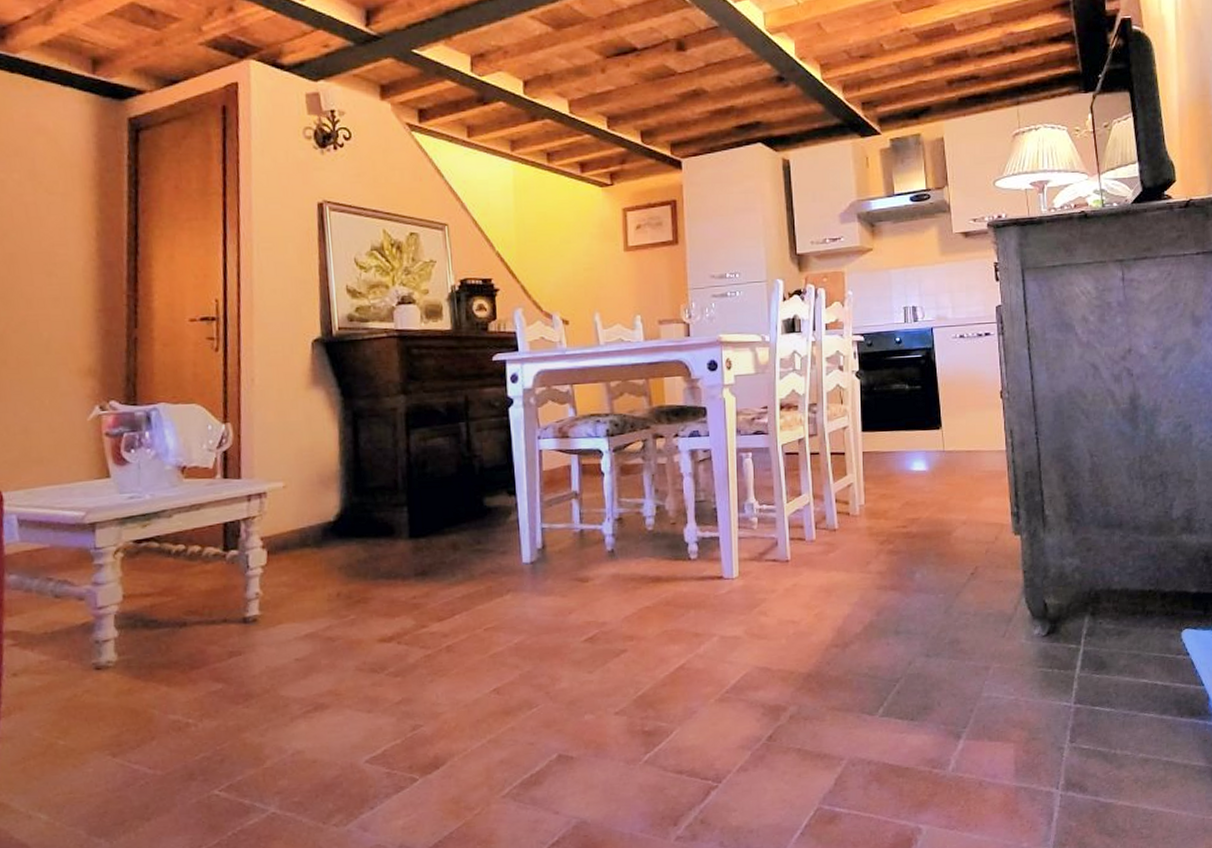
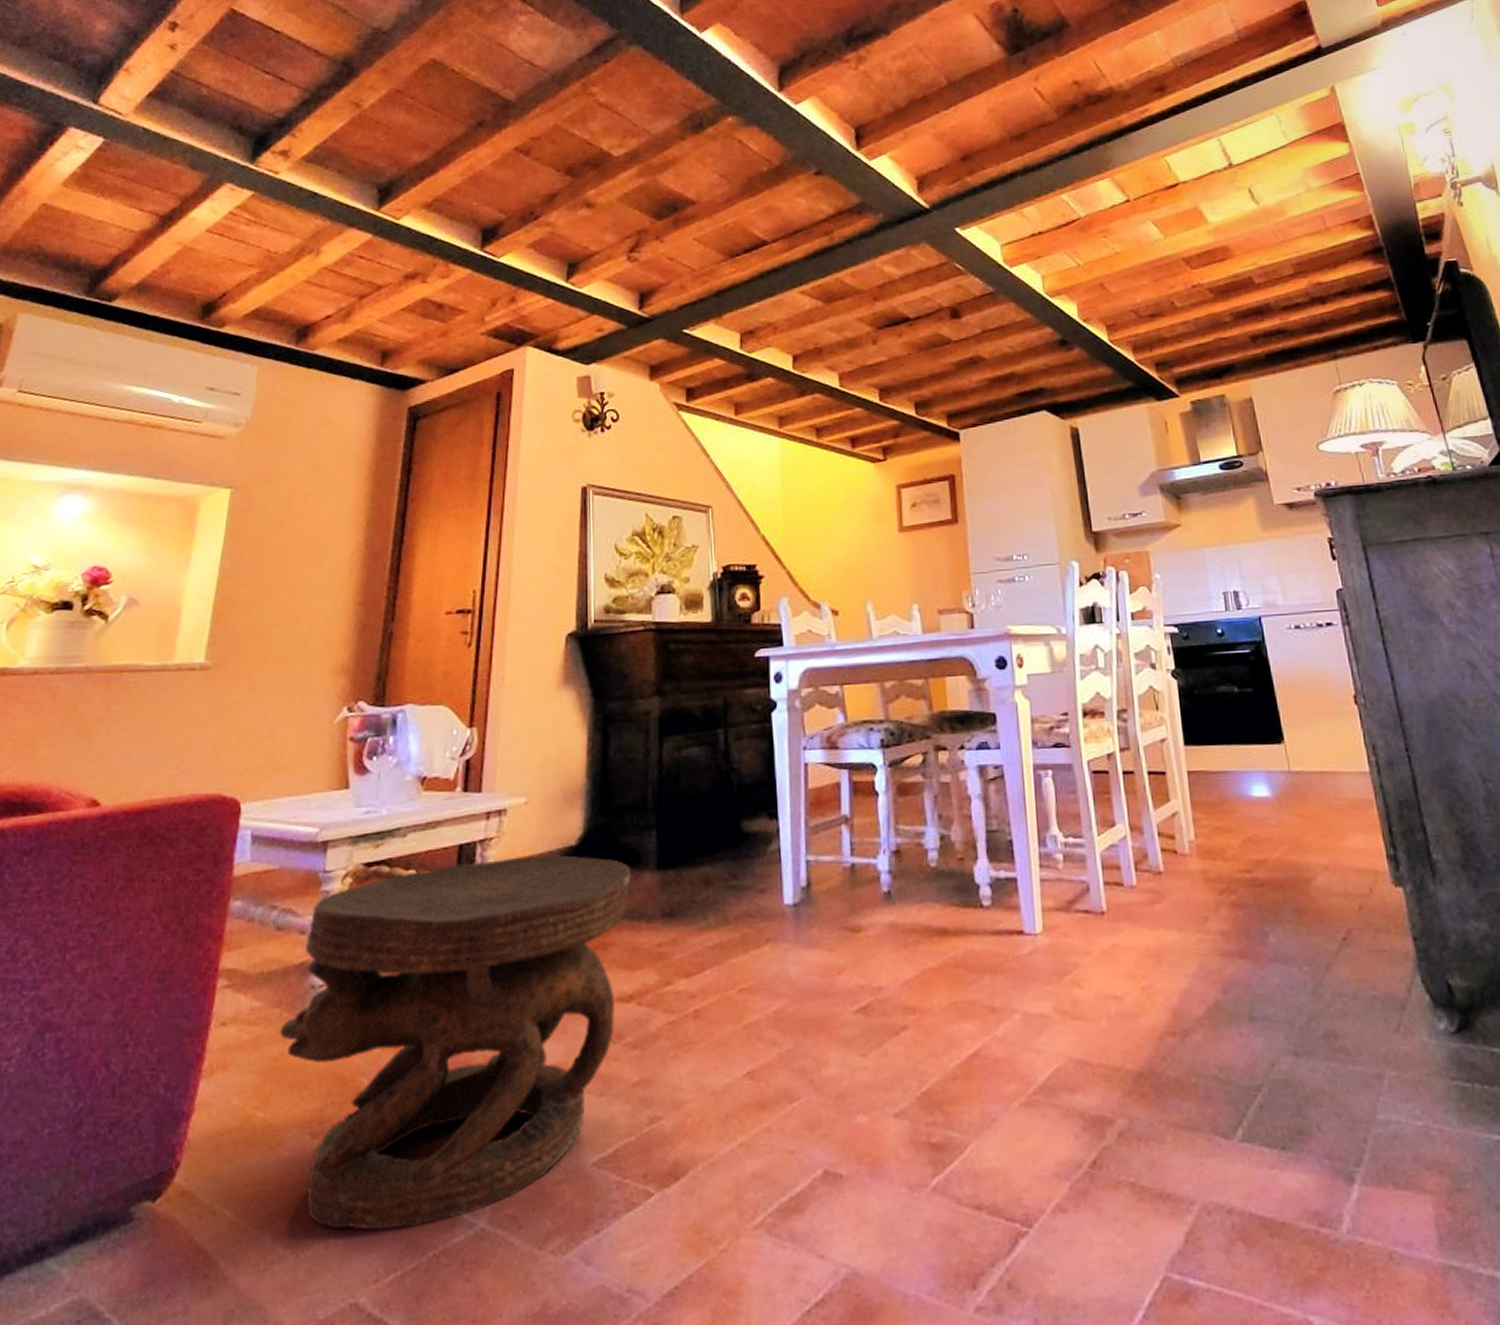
side table: none [70,529,387,822] -> present [280,855,632,1231]

